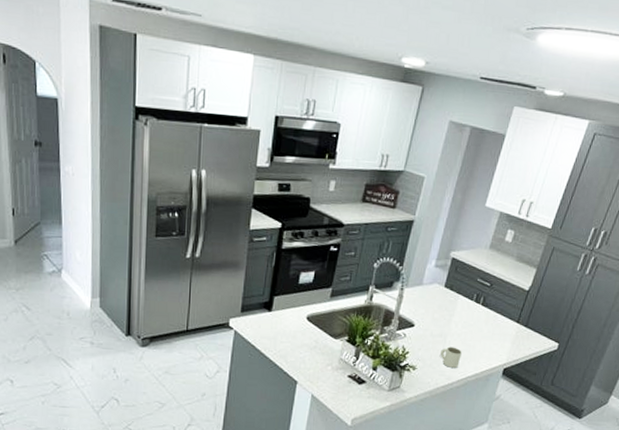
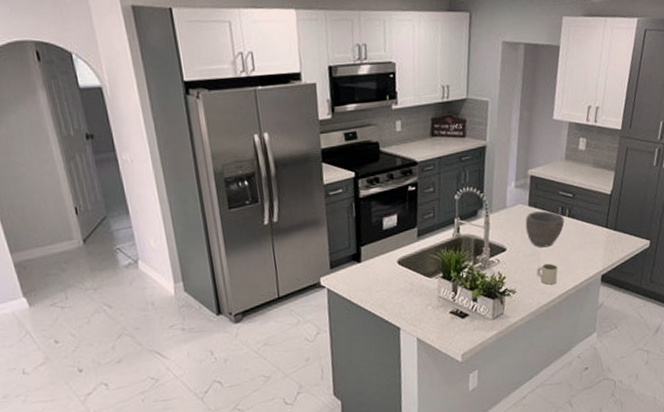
bowl: none [437,294,478,331] -> present [525,211,565,248]

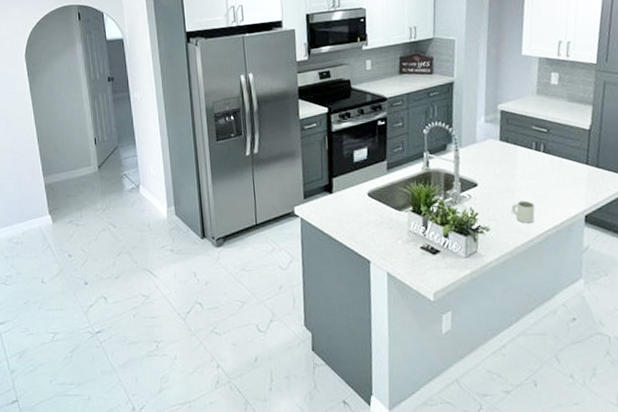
bowl: present [525,211,565,248] -> none [497,146,540,184]

